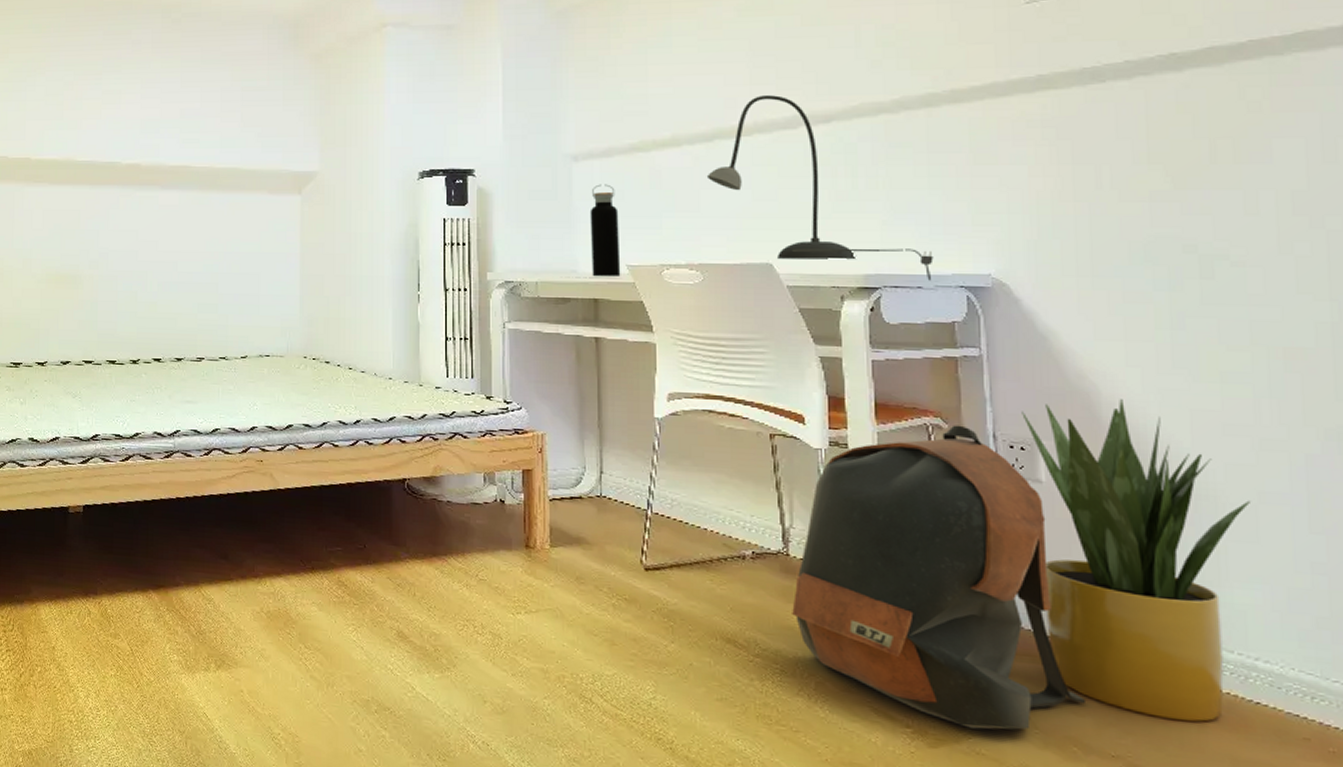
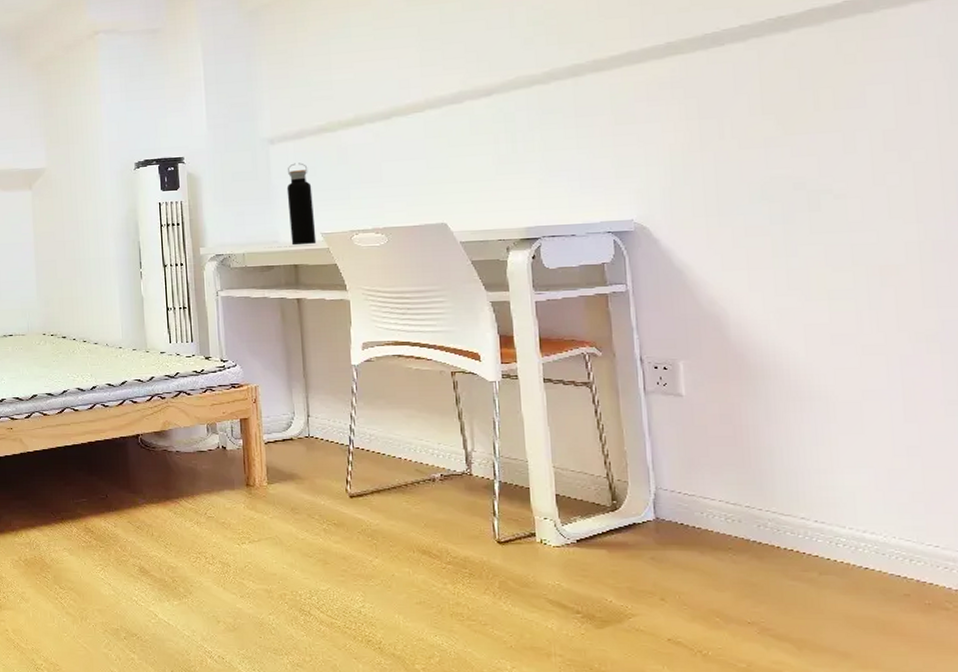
desk lamp: present [706,95,934,281] -> none [386,74,584,229]
backpack: present [792,425,1085,730] -> none [476,352,725,610]
planter: present [1022,399,1250,723] -> none [663,320,855,589]

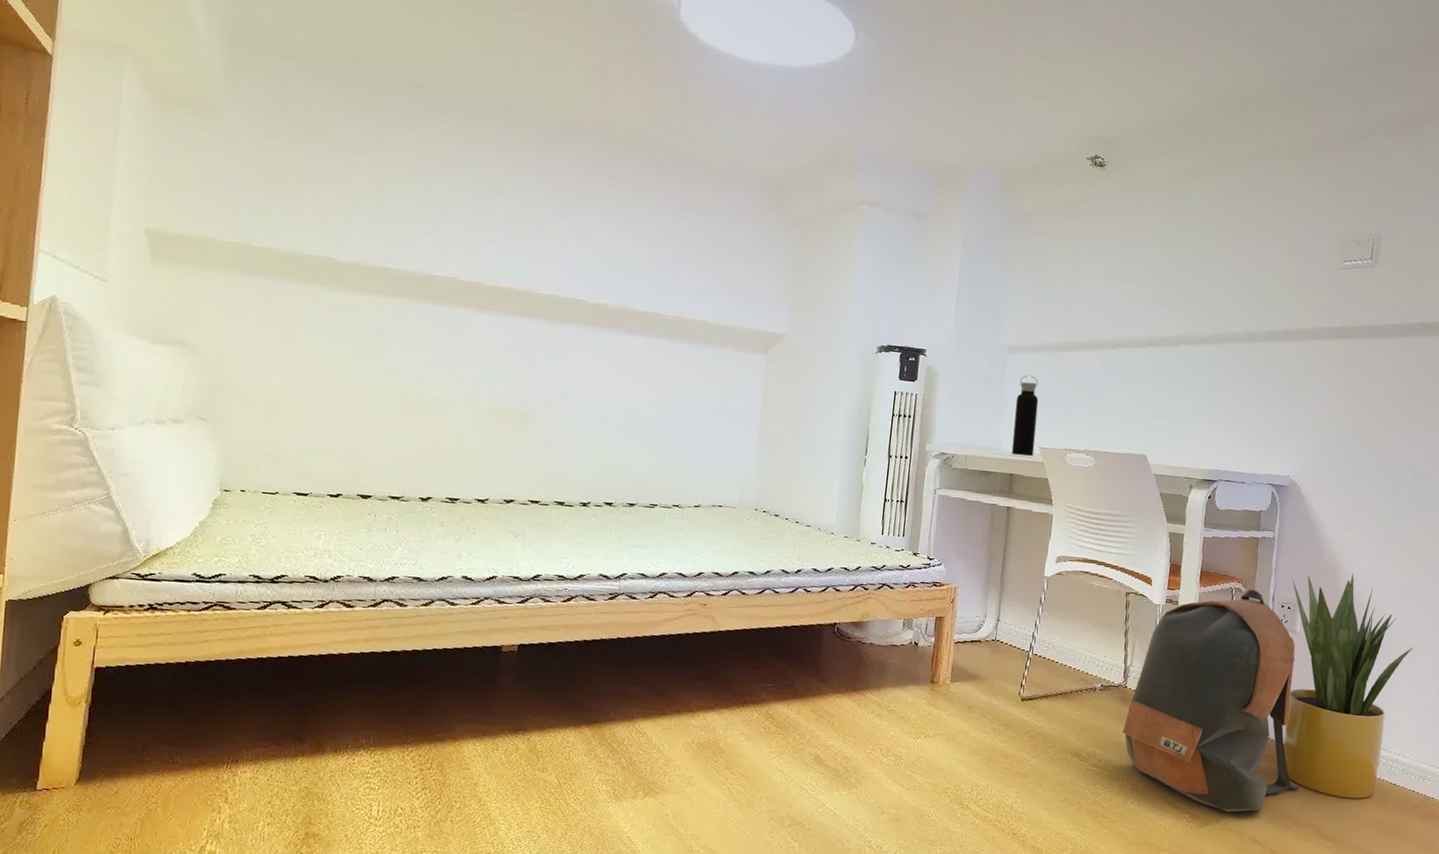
backpack: none [476,352,725,610] -> present [1122,589,1299,812]
planter: none [663,320,855,589] -> present [1283,574,1413,799]

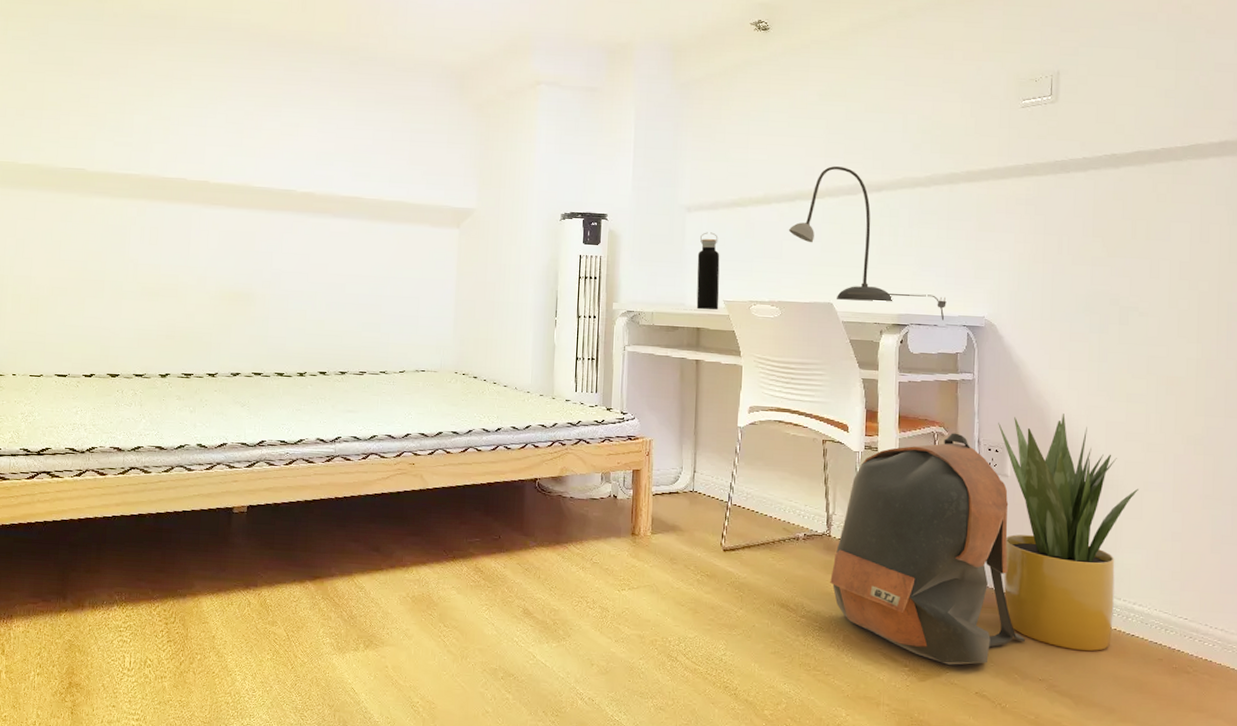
desk lamp: none [1108,315,1255,478] -> present [788,166,947,320]

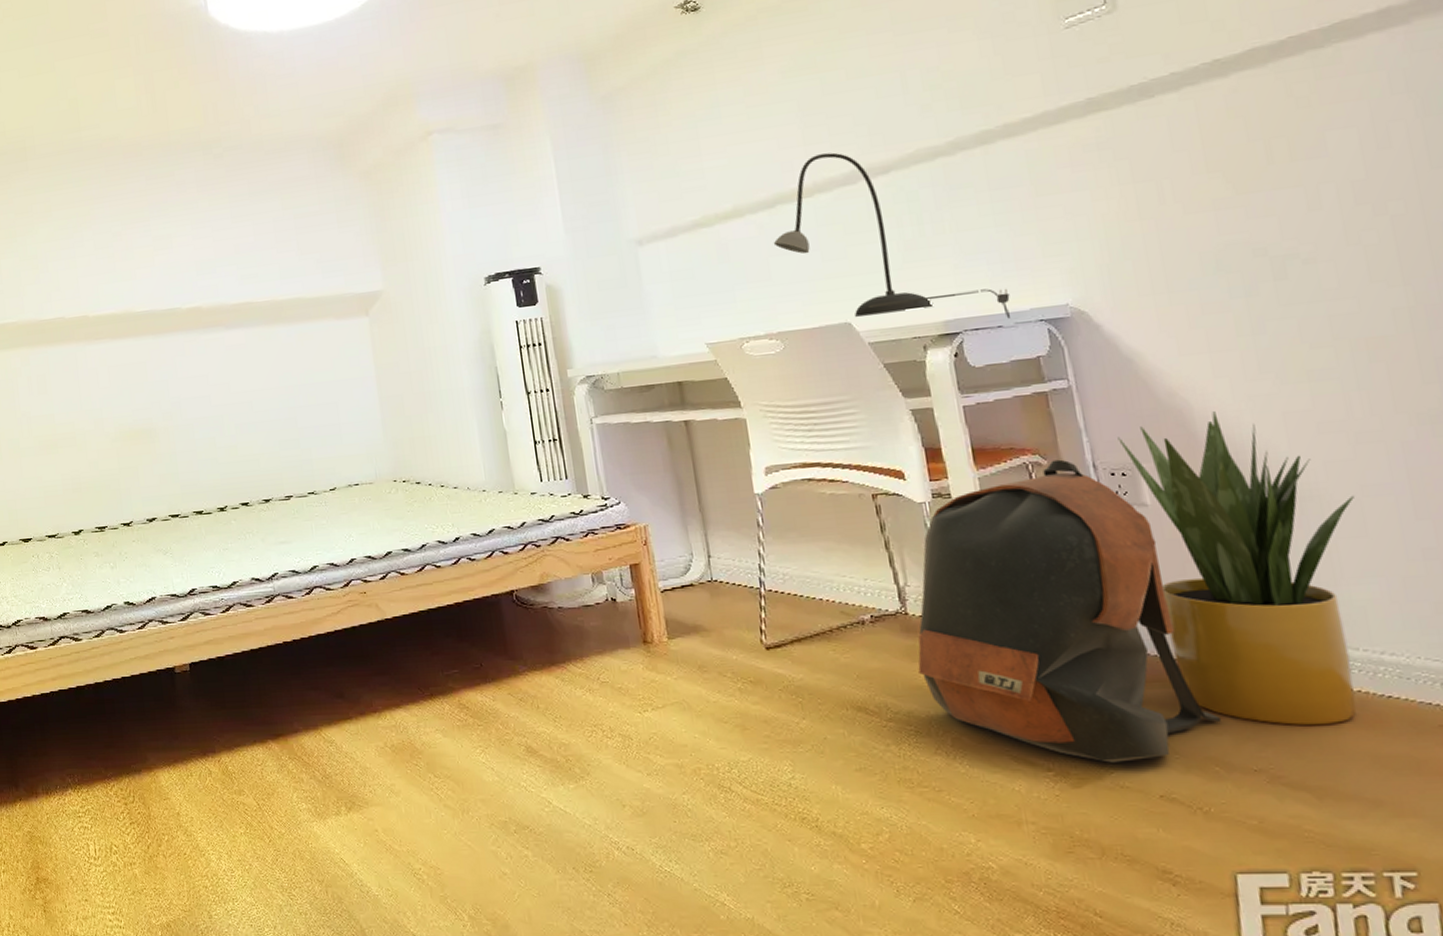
water bottle: present [696,232,720,311] -> none [661,264,702,360]

